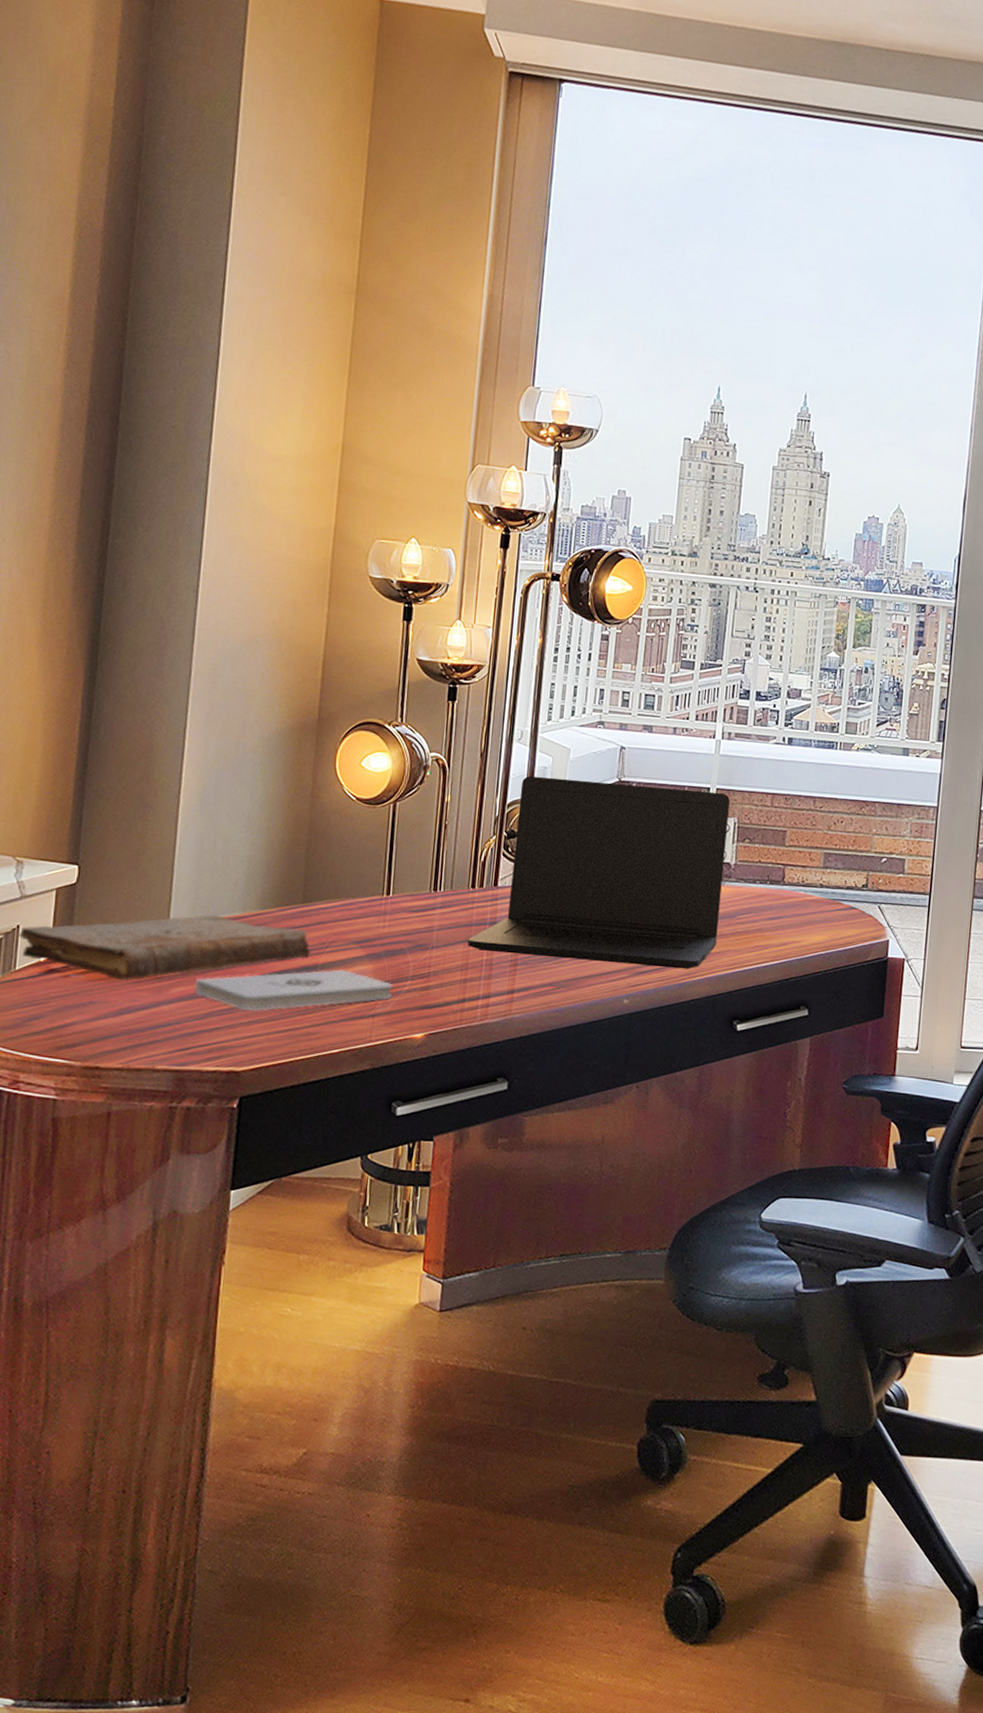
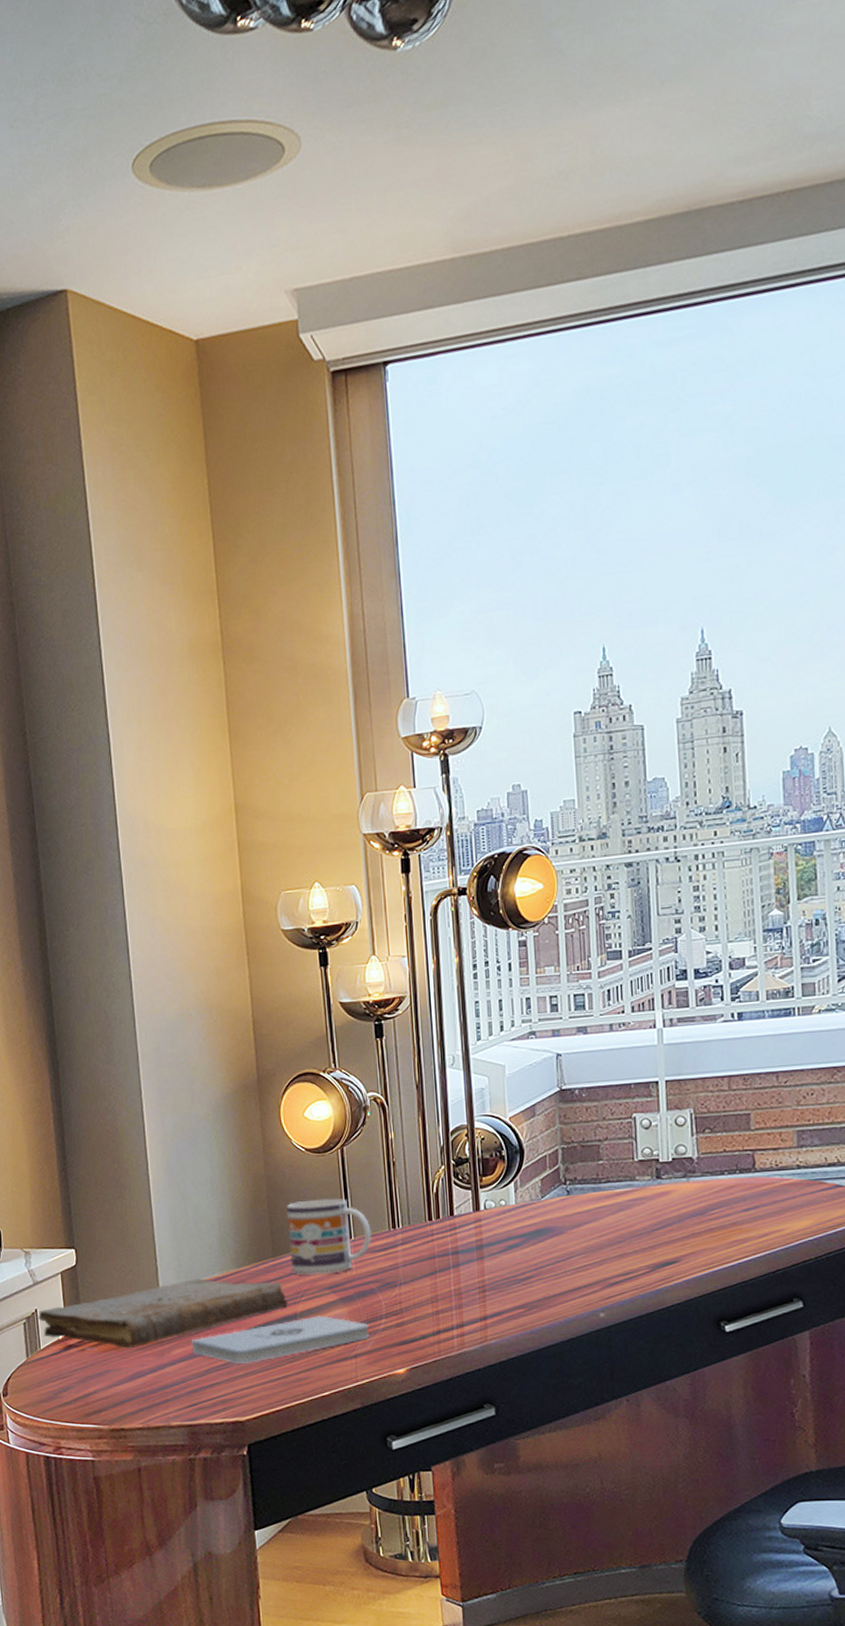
mug: none [320,849,411,928] -> present [286,1198,372,1275]
laptop: present [468,775,730,970] -> none [433,1084,690,1281]

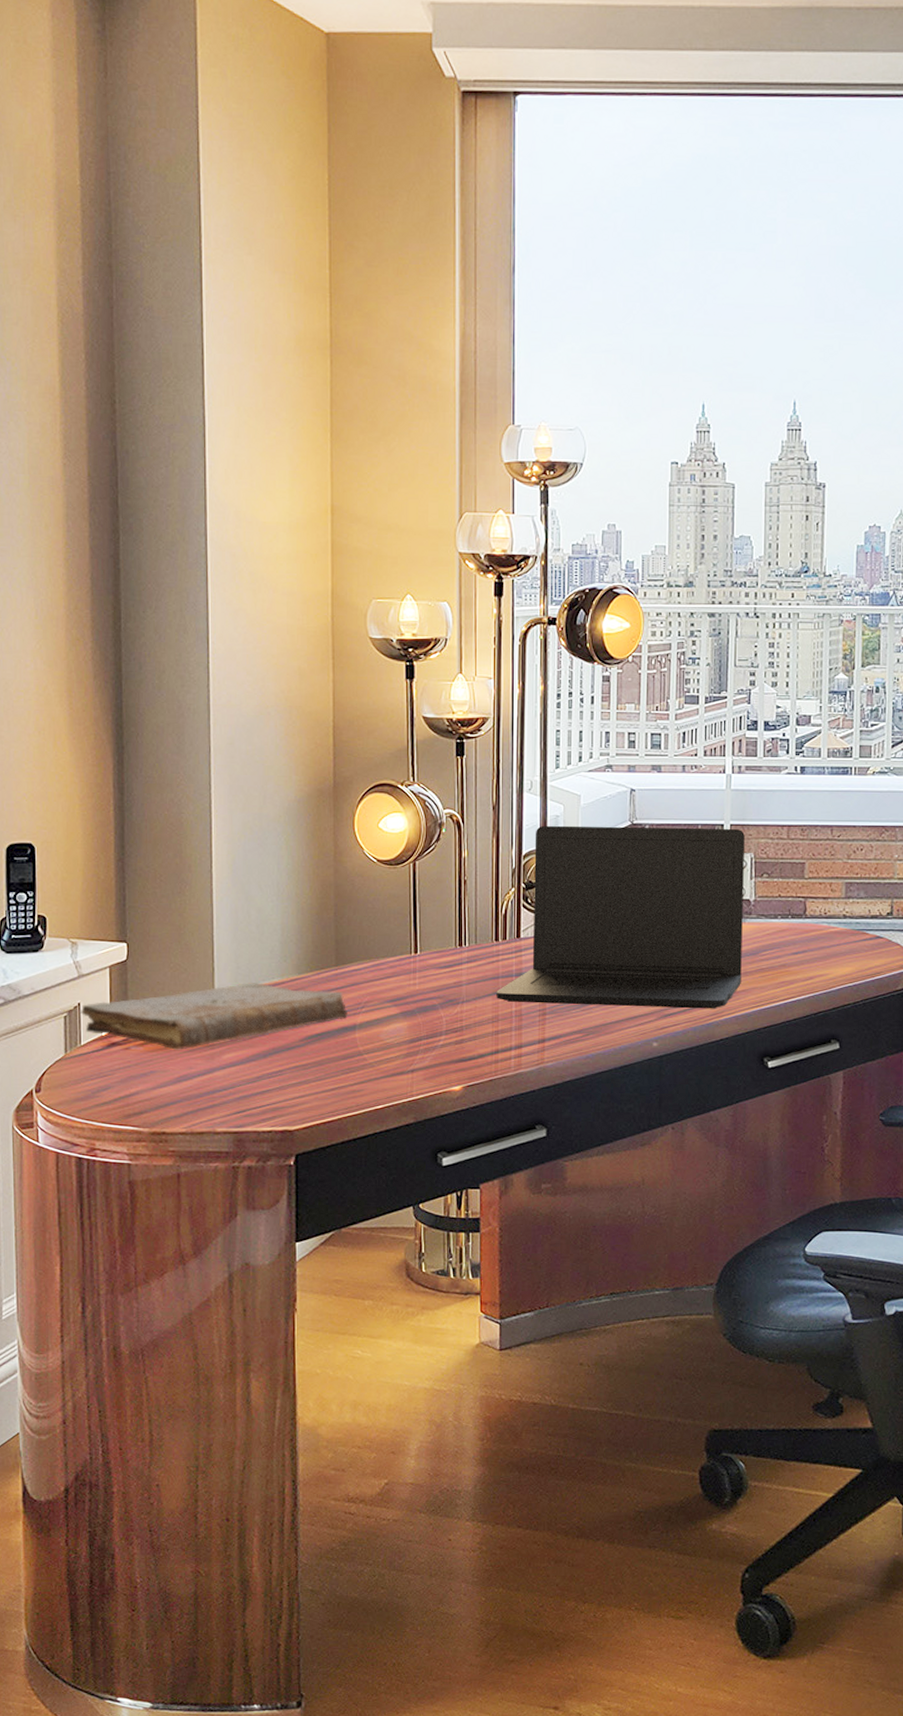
notepad: present [191,1315,370,1365] -> none [244,1028,429,1073]
mug: present [286,1198,372,1275] -> none [352,911,438,987]
laptop: none [433,1084,690,1281] -> present [496,825,745,1009]

